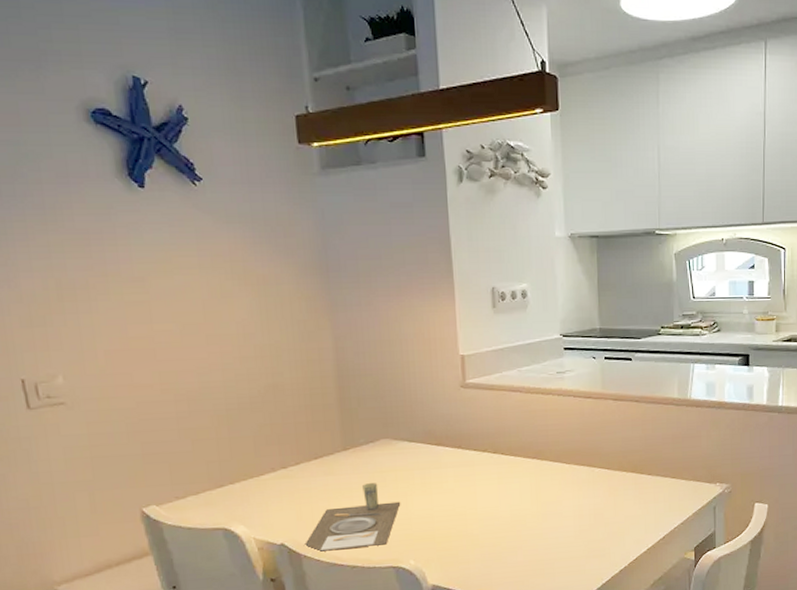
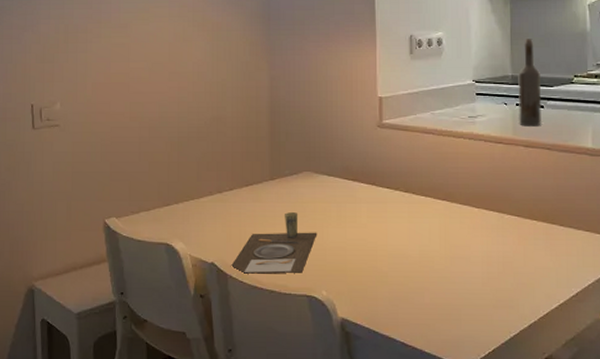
wine bottle: none [606,290,630,380] -> present [518,39,541,126]

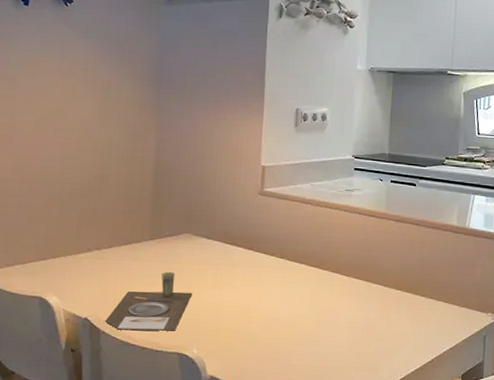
wine bottle: present [518,39,541,126] -> none [392,120,415,203]

